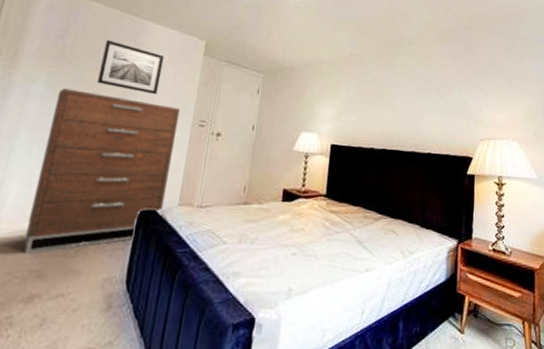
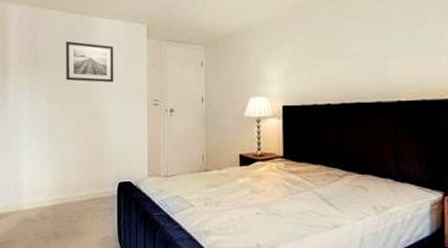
dresser: present [24,88,181,254] -> none [40,88,136,220]

